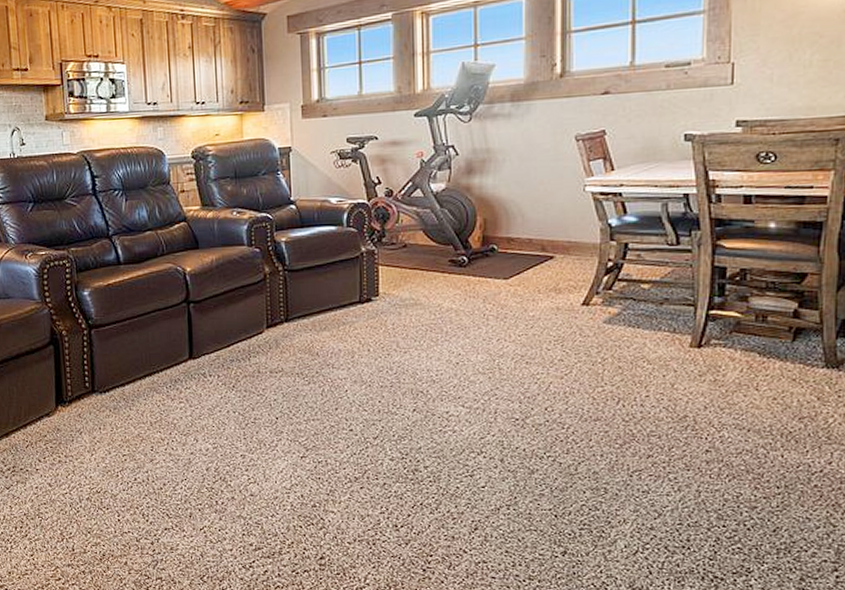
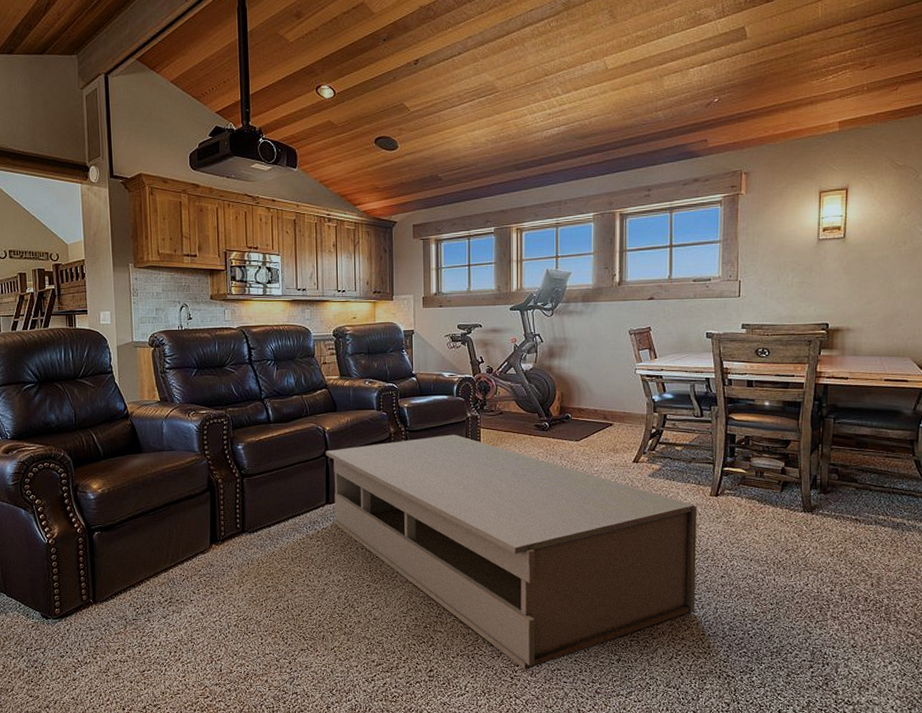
coffee table: none [186,273,672,561] -> present [325,434,697,670]

